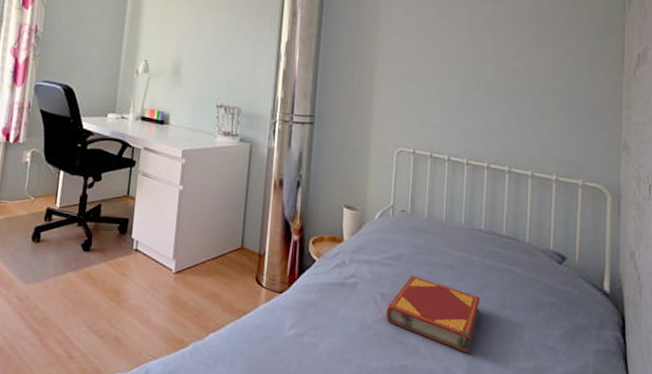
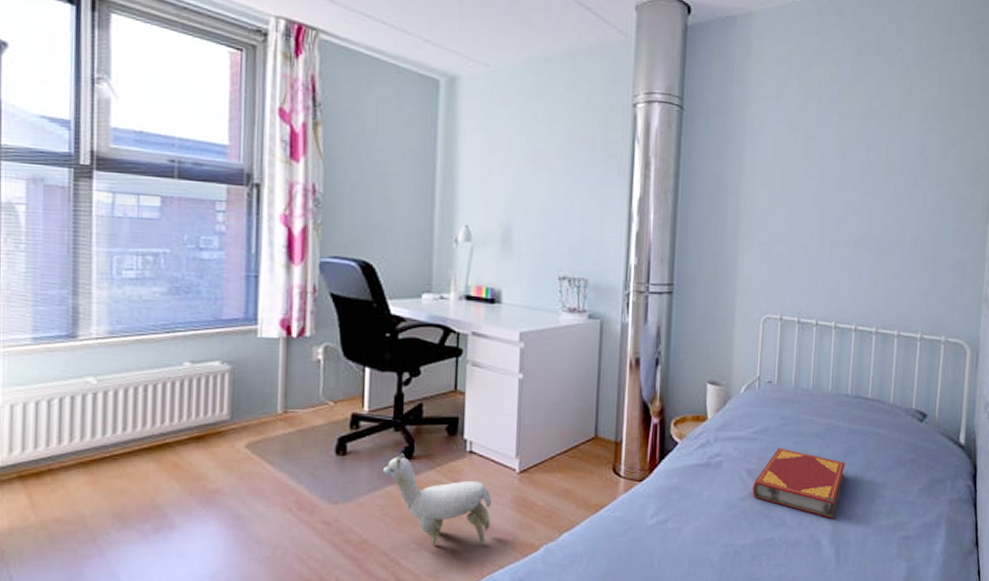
plush toy: none [65,244,151,336] -> present [382,452,491,546]

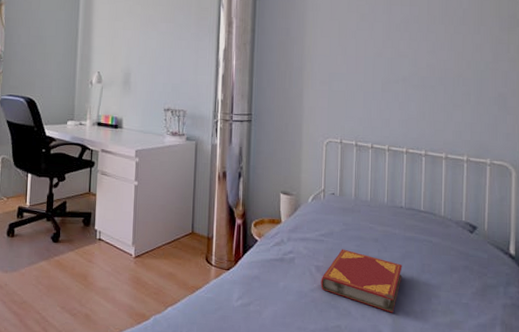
plush toy: present [382,452,491,546] -> none [38,237,114,313]

